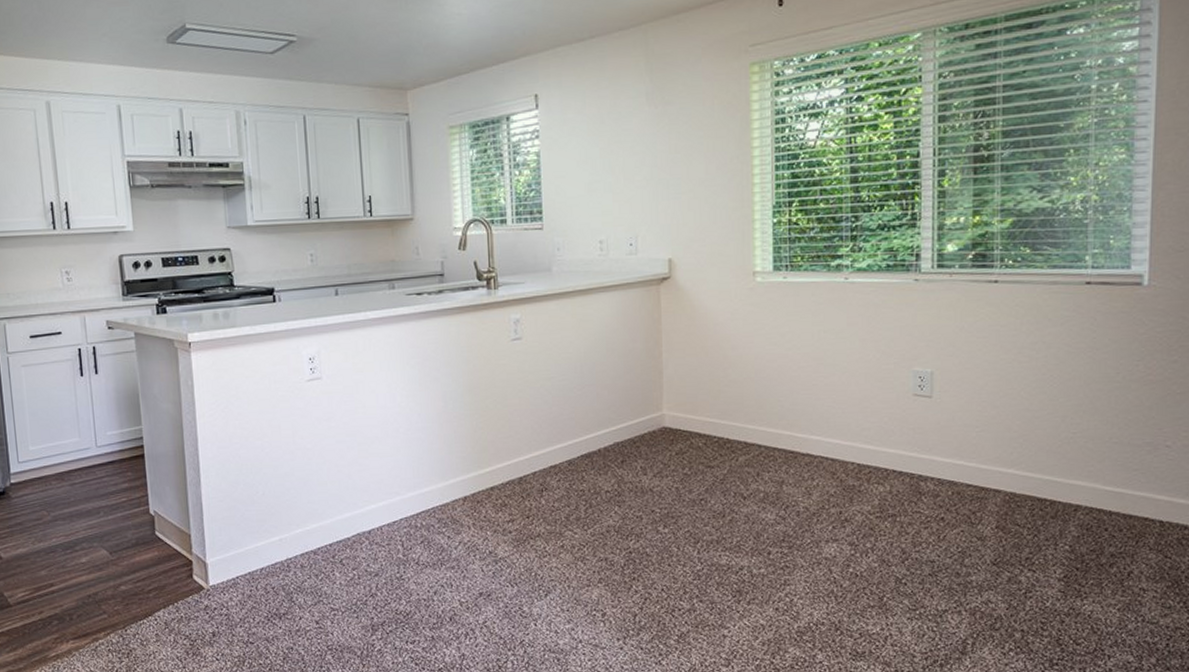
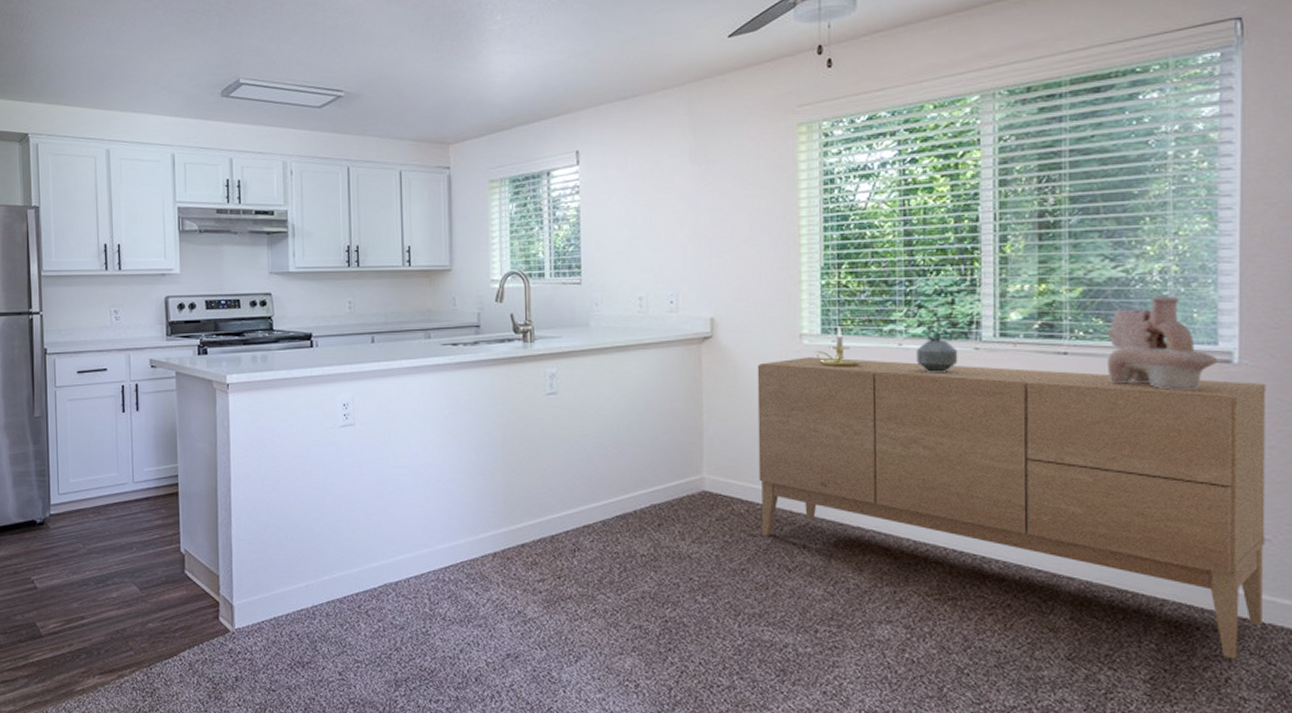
sideboard: none [713,293,1172,555] -> present [757,357,1267,660]
candle holder: none [768,263,811,303] -> present [815,326,862,367]
potted plant: none [859,231,916,305] -> present [914,297,976,374]
decorative vase: none [1034,224,1129,312] -> present [1108,296,1217,390]

